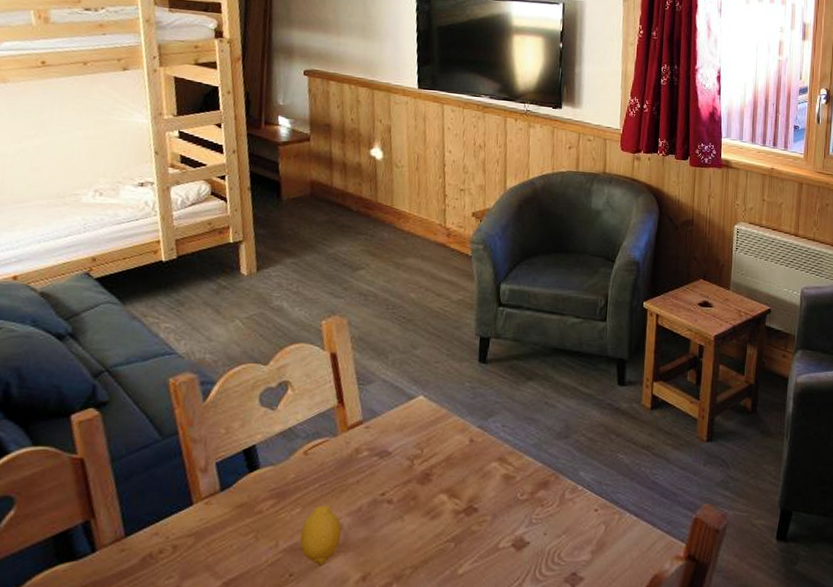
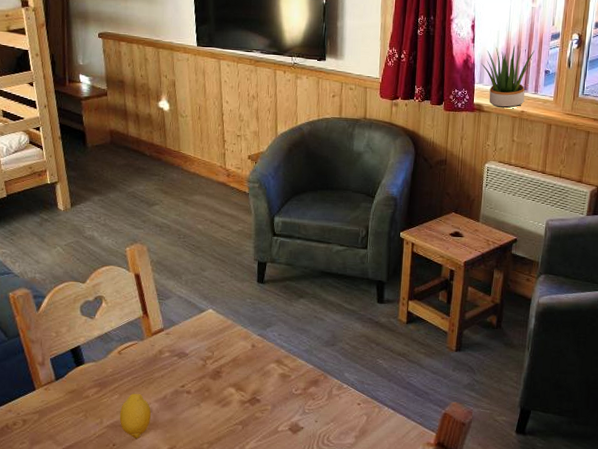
potted plant: none [727,98,783,166] -> present [481,44,535,109]

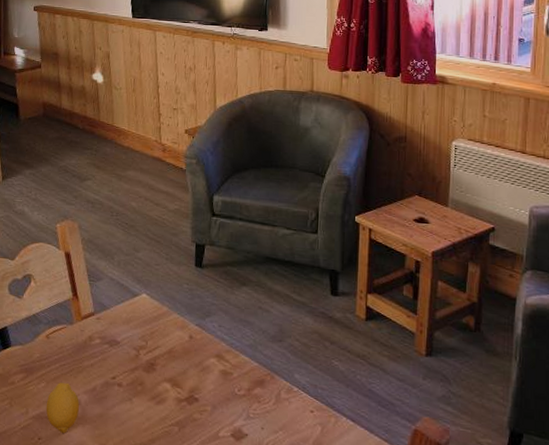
potted plant: present [481,44,535,109] -> none [442,11,505,81]

